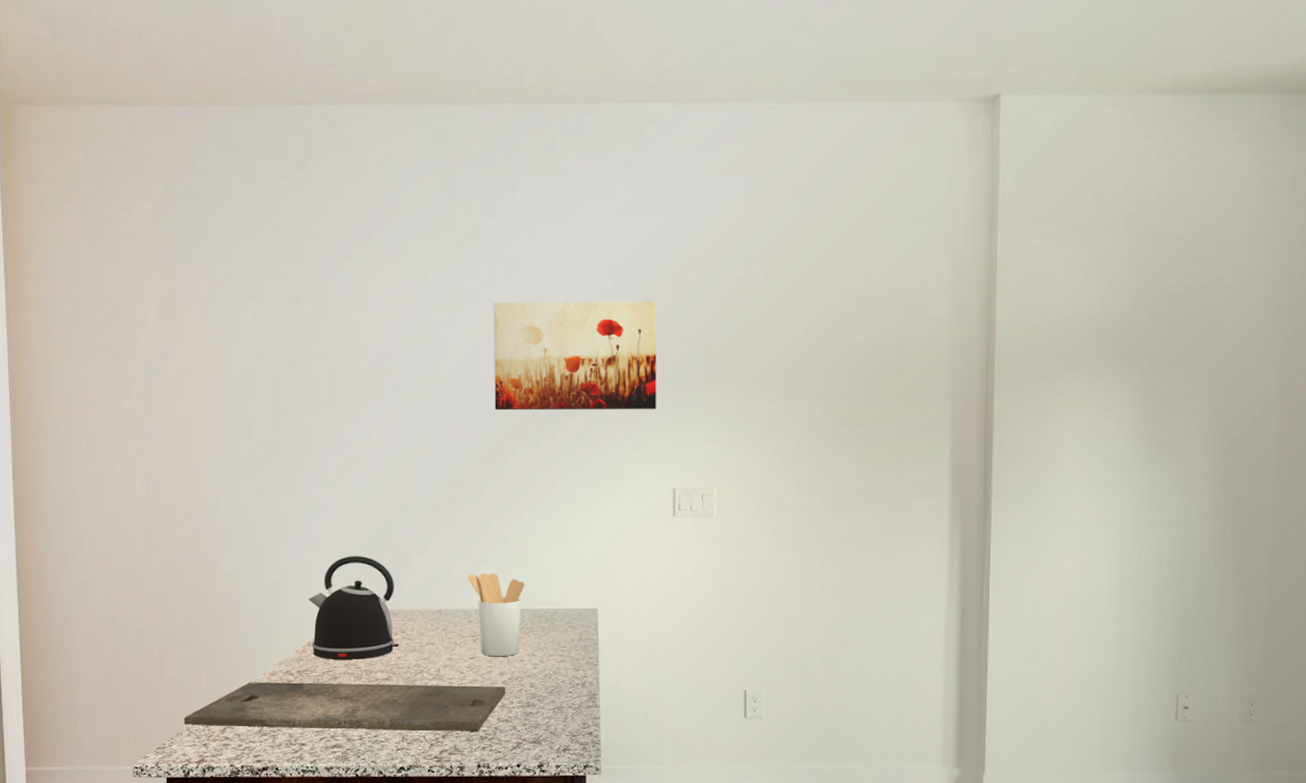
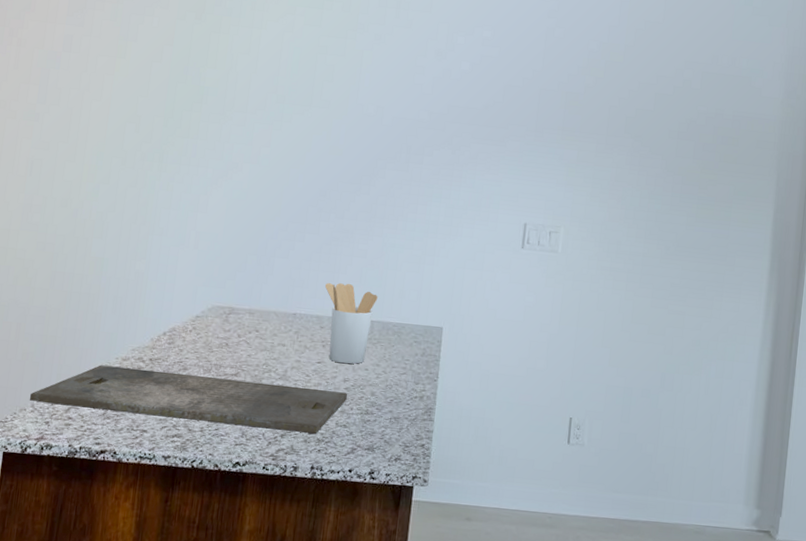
kettle: present [308,555,400,659] -> none [166,253,255,353]
wall art: present [494,302,657,411] -> none [370,38,528,151]

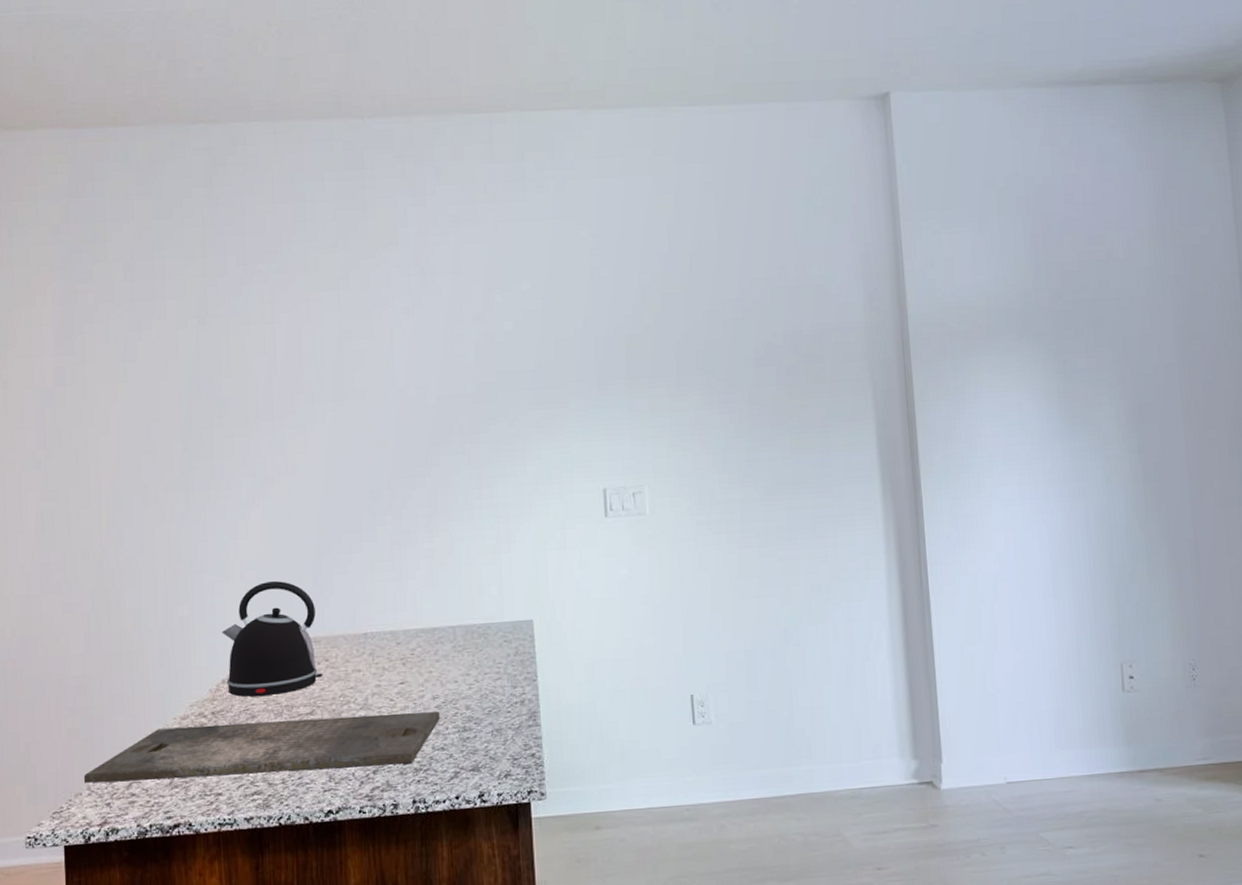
kettle: none [166,253,255,353] -> present [221,580,323,697]
utensil holder: present [325,283,378,364] -> none [394,590,455,680]

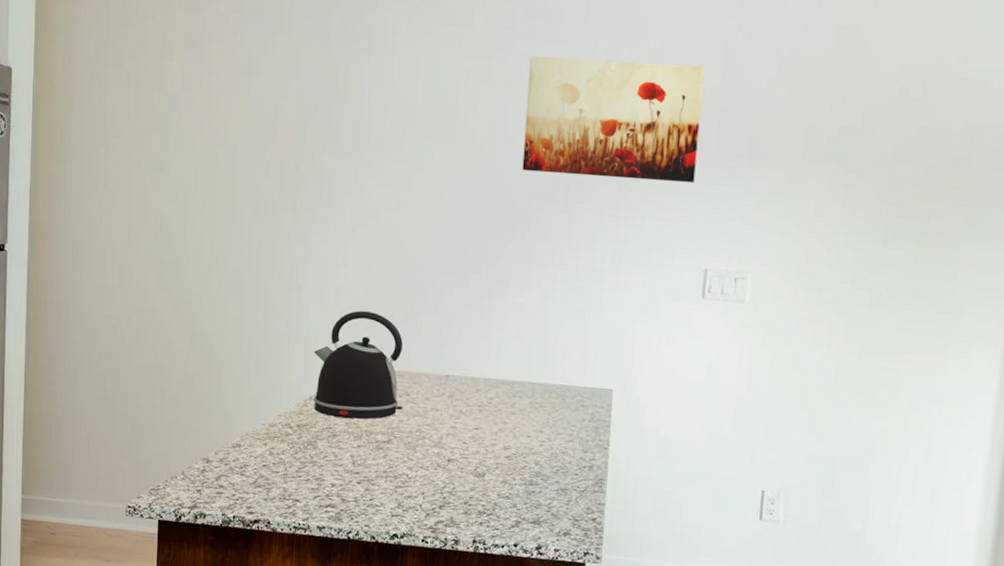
cutting board: present [83,711,441,783] -> none [179,431,510,505]
wall art: none [409,301,581,419] -> present [522,56,705,184]

